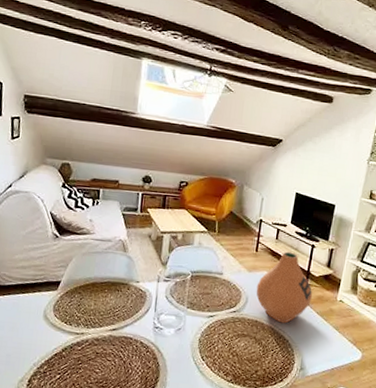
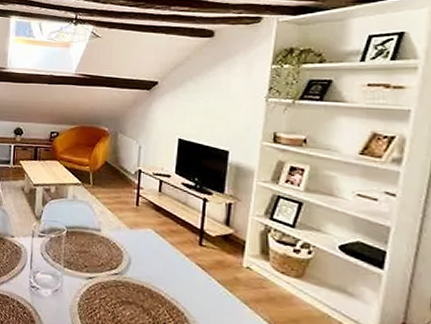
vase: present [256,251,313,324] -> none [139,206,210,292]

